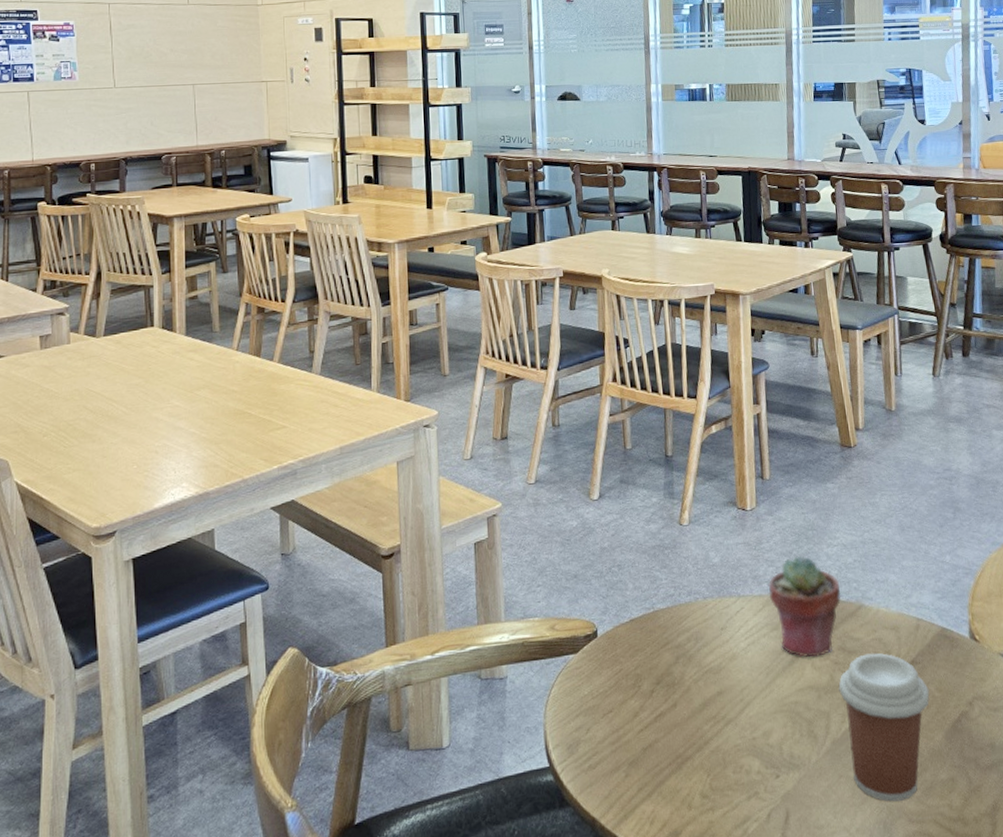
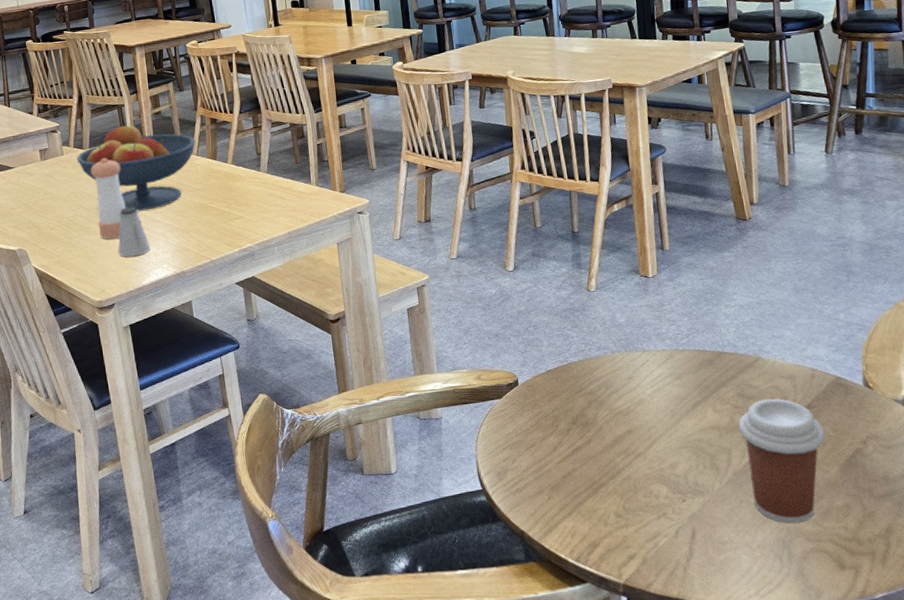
fruit bowl: none [87,309,238,416] -> present [77,125,196,211]
pepper shaker: none [102,348,143,450] -> present [90,157,126,240]
saltshaker: none [127,410,169,473] -> present [118,206,151,257]
potted succulent: present [768,555,841,658] -> none [670,315,740,403]

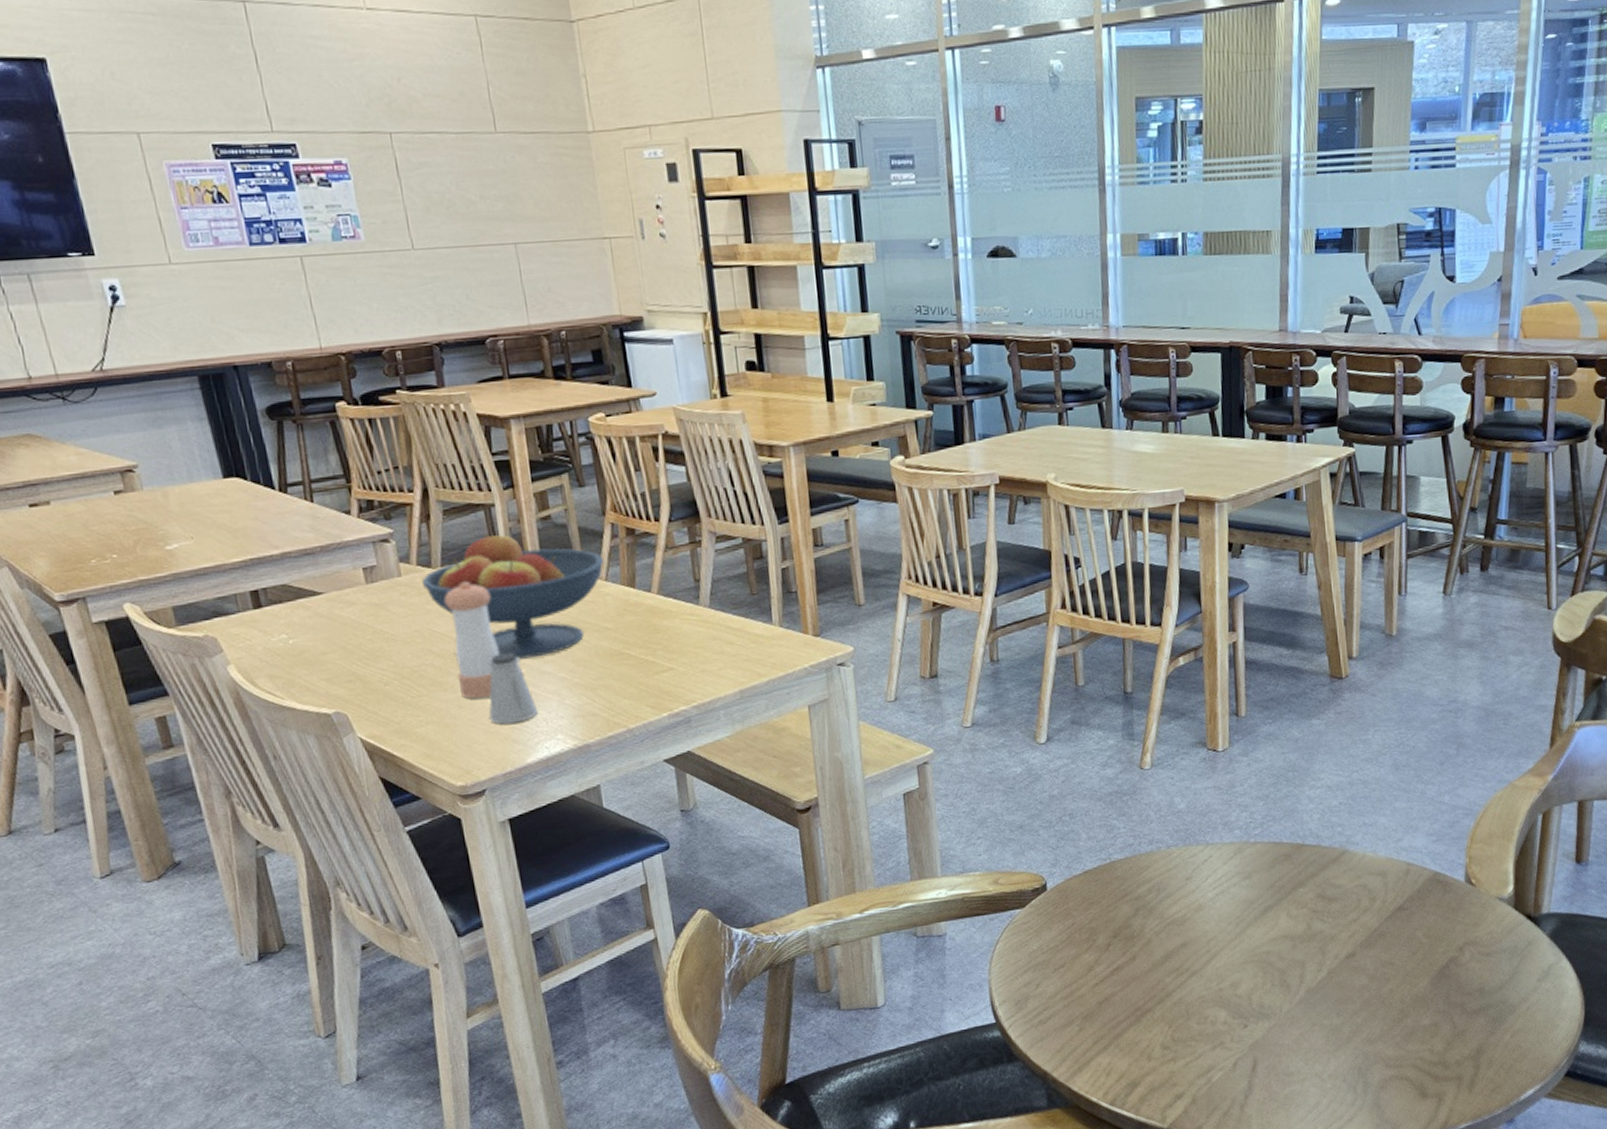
coffee cup: present [738,398,825,523] -> none [1316,900,1417,1048]

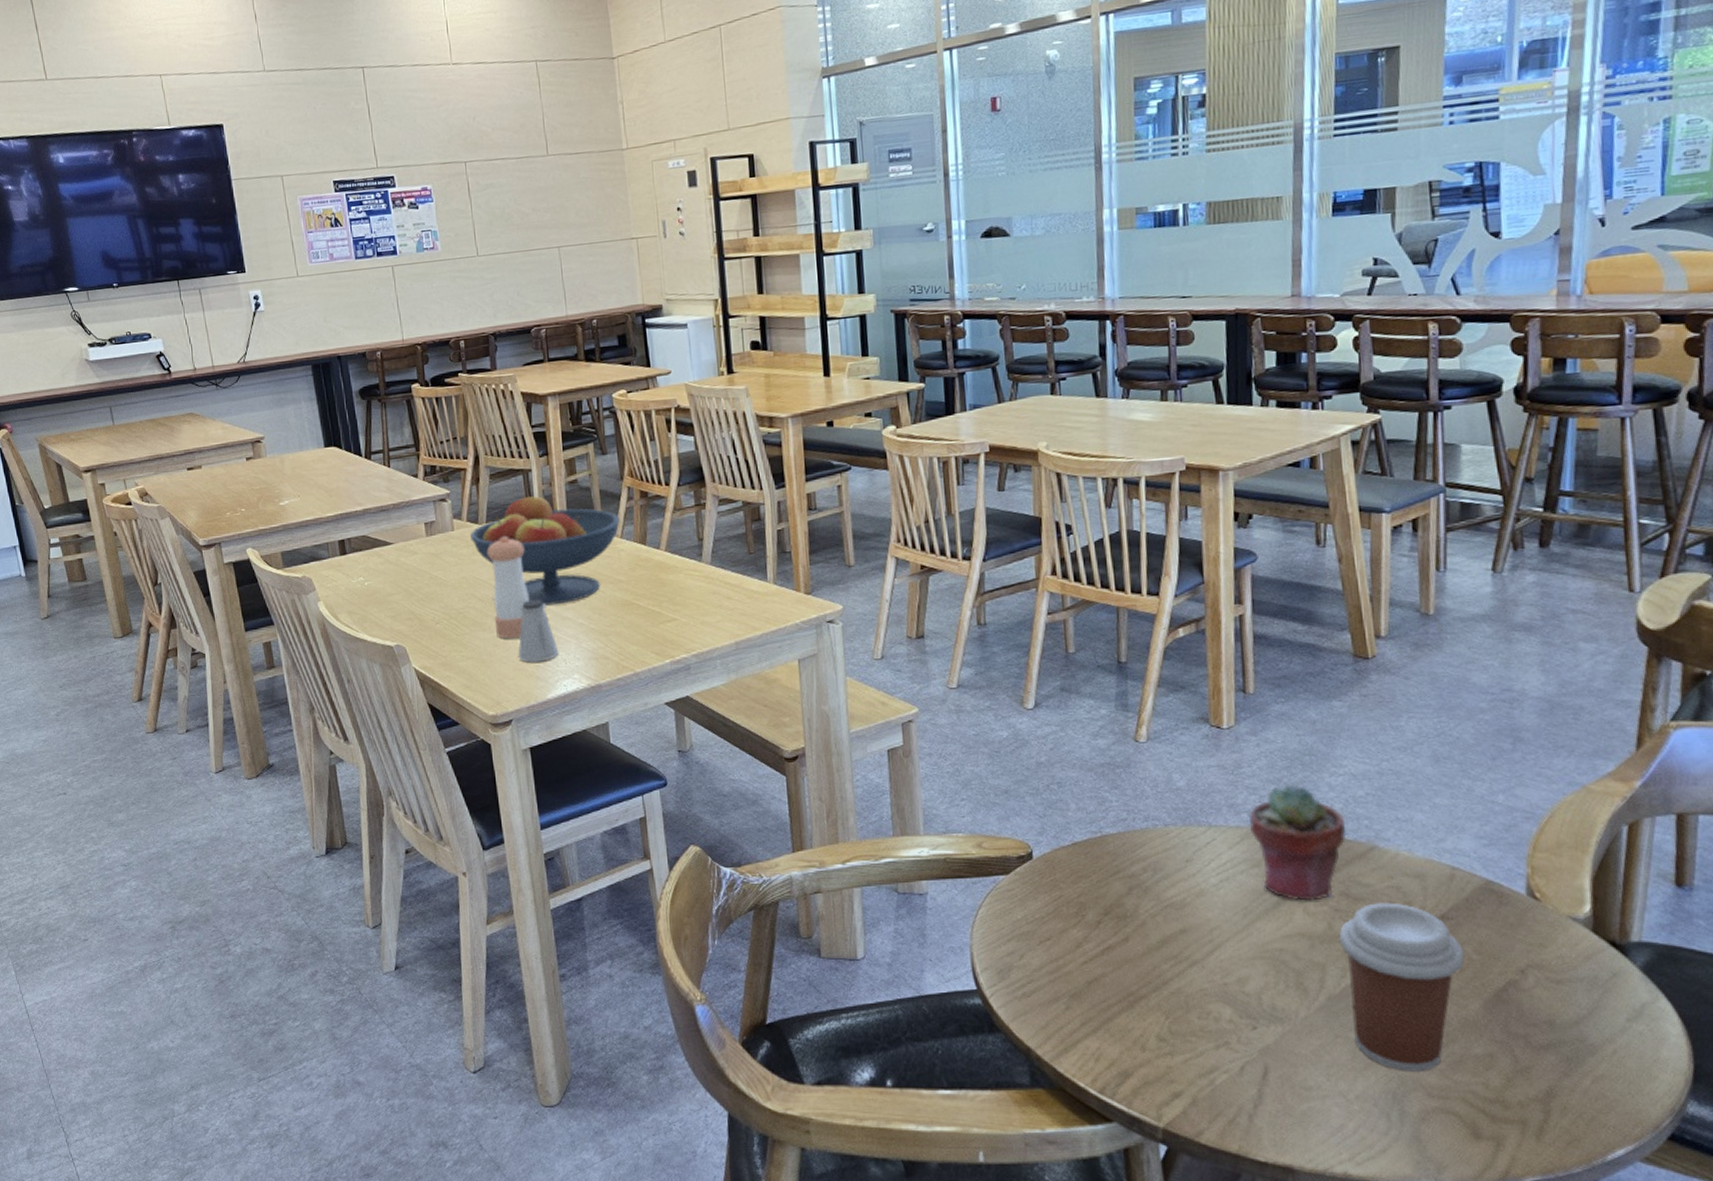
potted succulent: none [1240,799,1323,907] -> present [1248,784,1347,901]
coffee cup: none [1316,900,1417,1048] -> present [1338,902,1465,1071]

